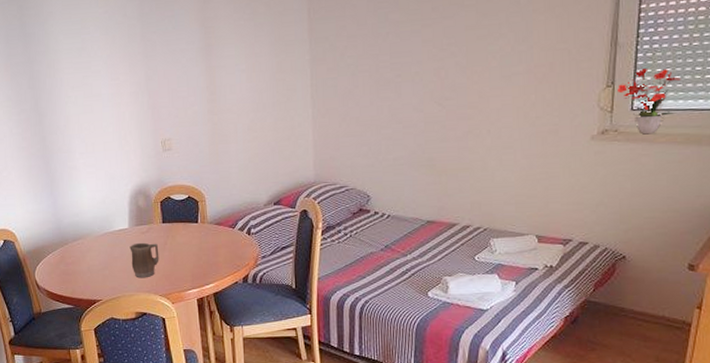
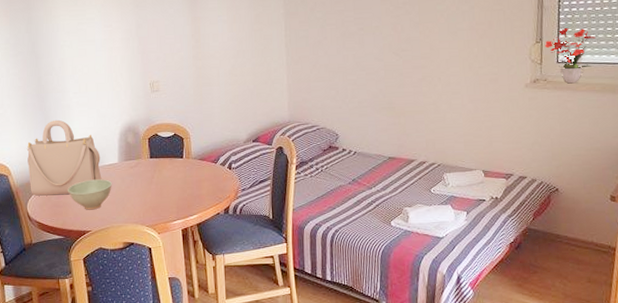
handbag: none [32,182,112,263] -> present [26,119,102,196]
bowl: none [76,245,123,278] -> present [67,179,112,210]
mug: present [129,242,159,278] -> none [119,176,147,210]

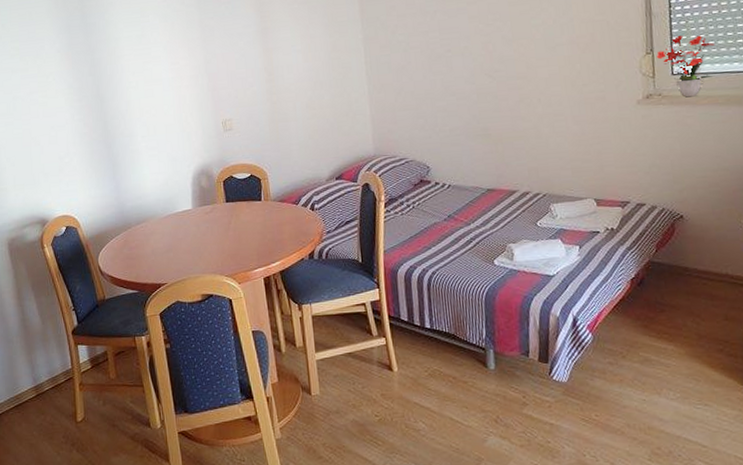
handbag: present [26,119,102,196] -> none [95,165,176,248]
bowl: present [67,179,112,210] -> none [139,227,187,261]

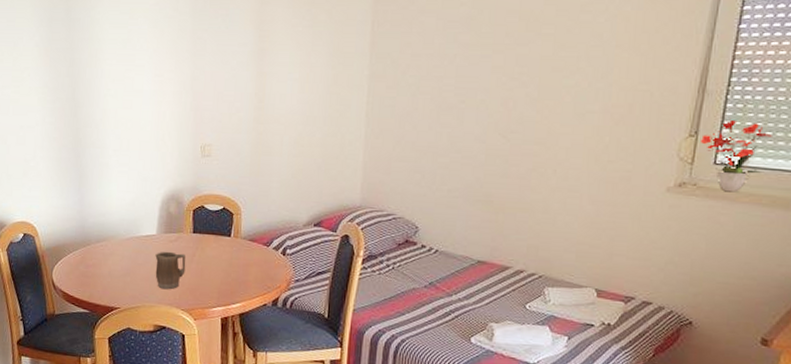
mug: none [193,222,224,259] -> present [155,251,186,290]

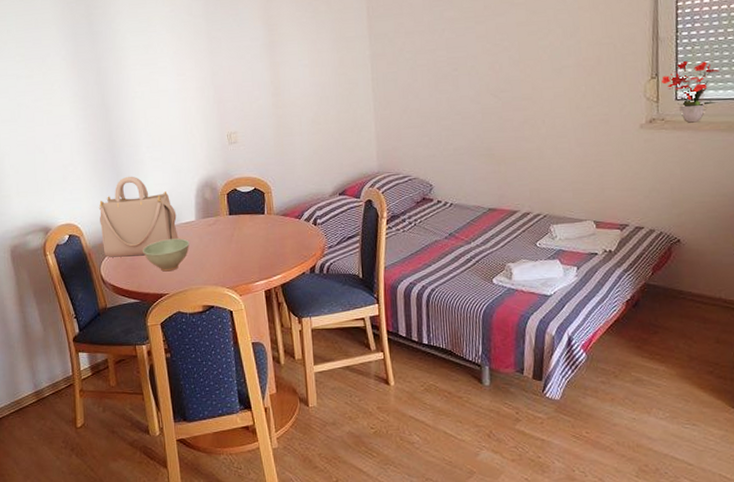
handbag: none [57,179,138,265] -> present [98,176,179,258]
bowl: none [97,250,148,285] -> present [142,238,190,272]
mug: present [155,251,186,290] -> none [196,234,226,271]

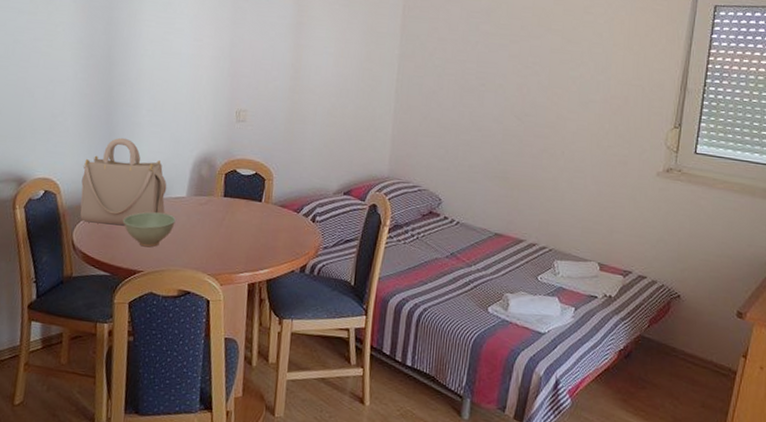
potted flower: present [661,59,719,123] -> none [684,114,740,180]

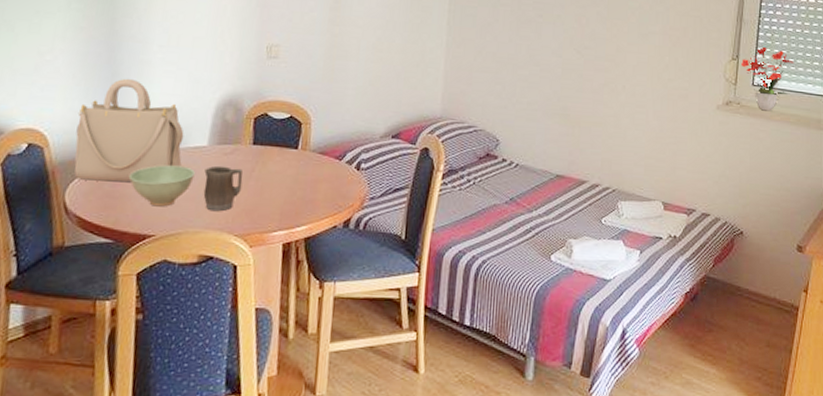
mug: none [182,214,215,253] -> present [203,165,243,212]
potted flower: none [684,114,740,180] -> present [741,45,794,112]

